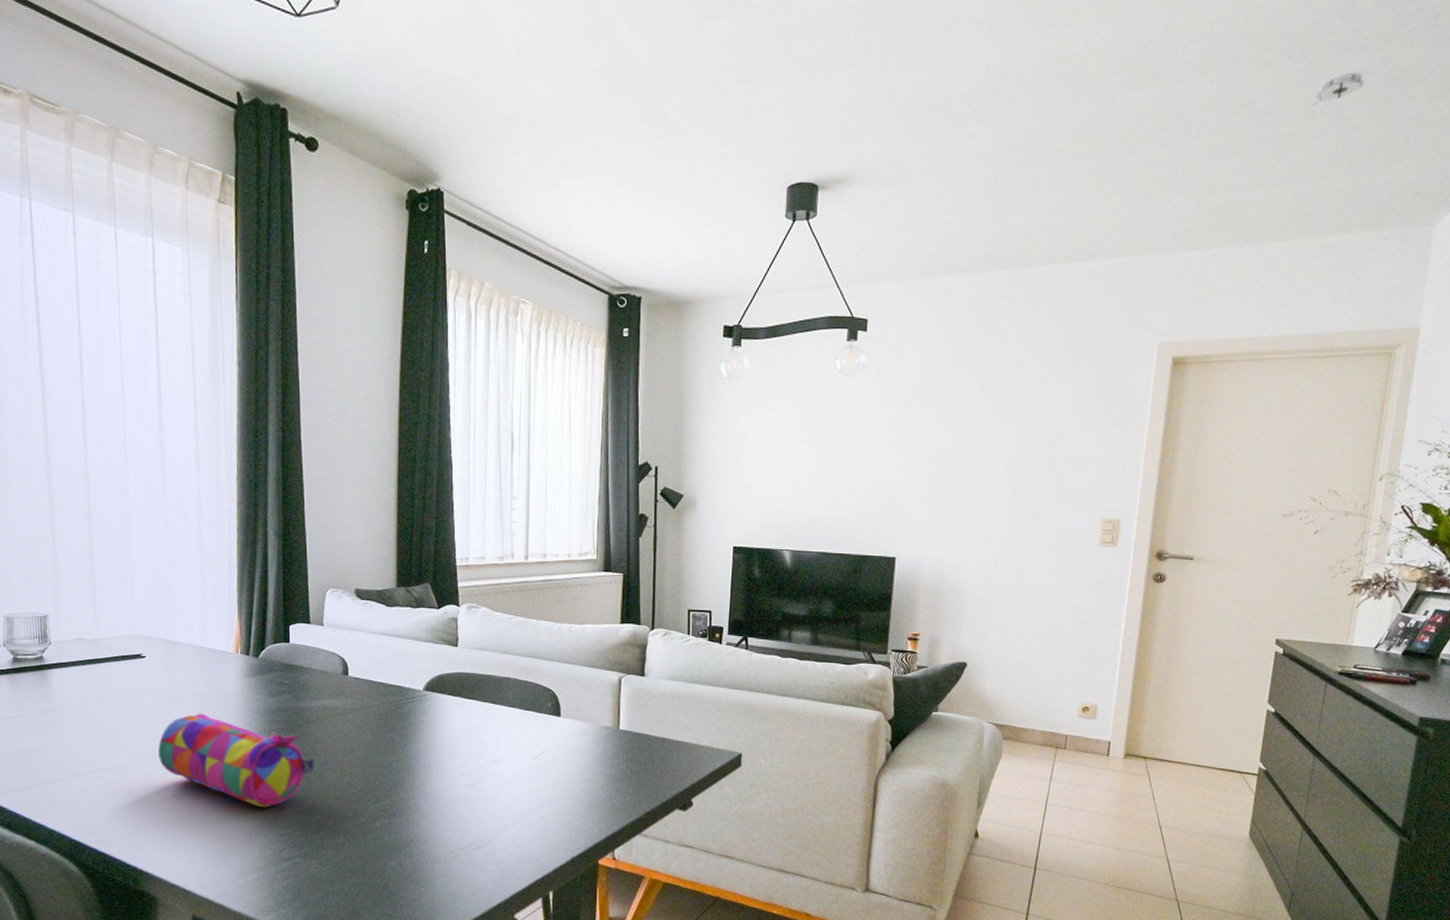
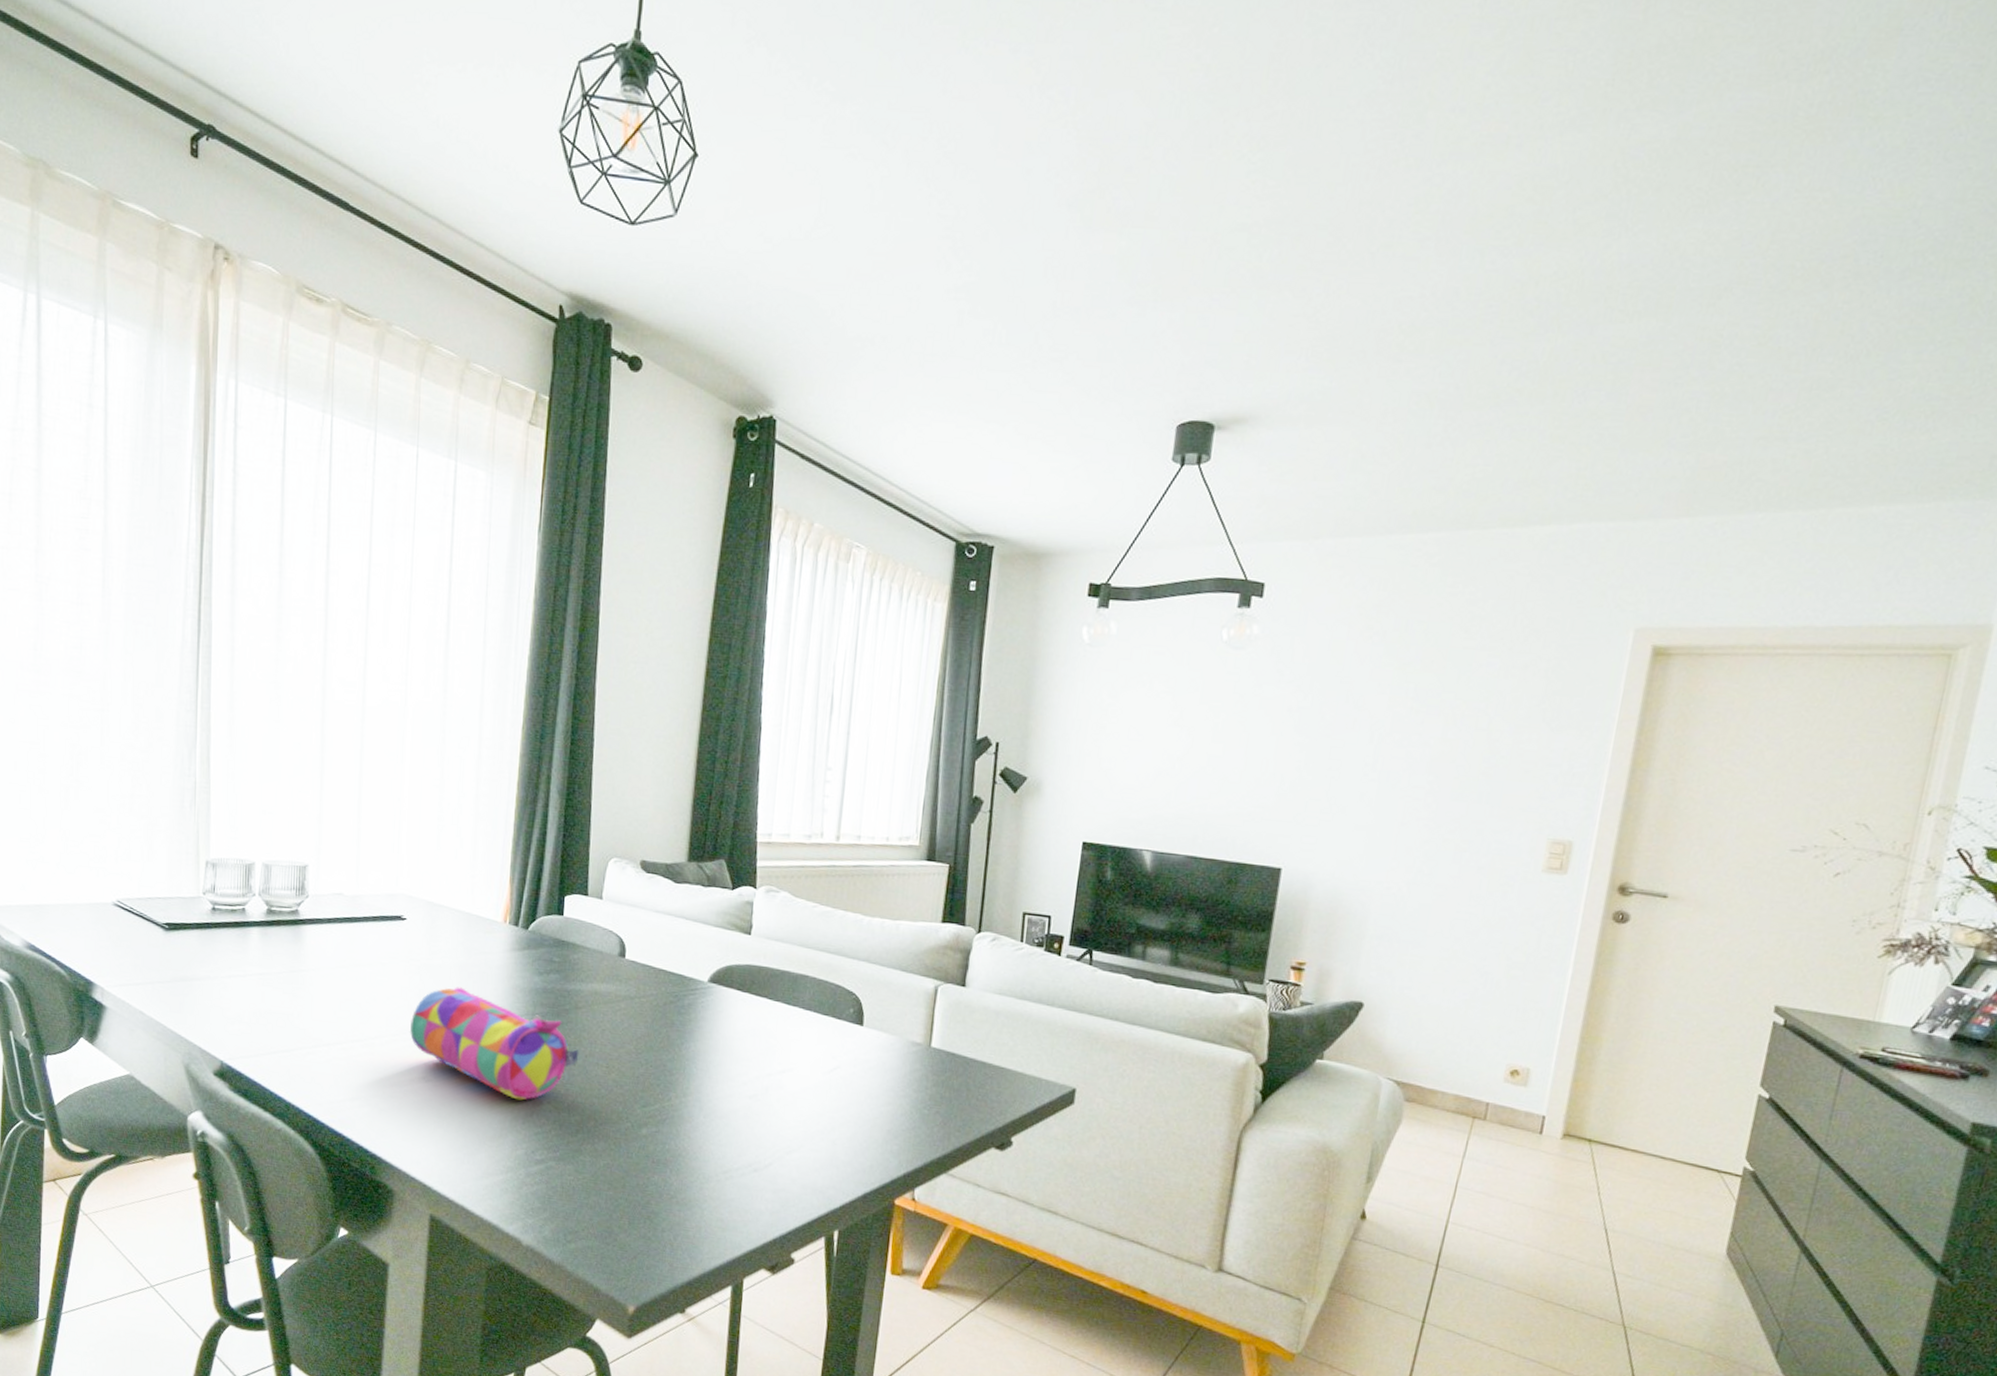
smoke detector: present [1312,72,1366,106] -> none [1856,305,1930,345]

